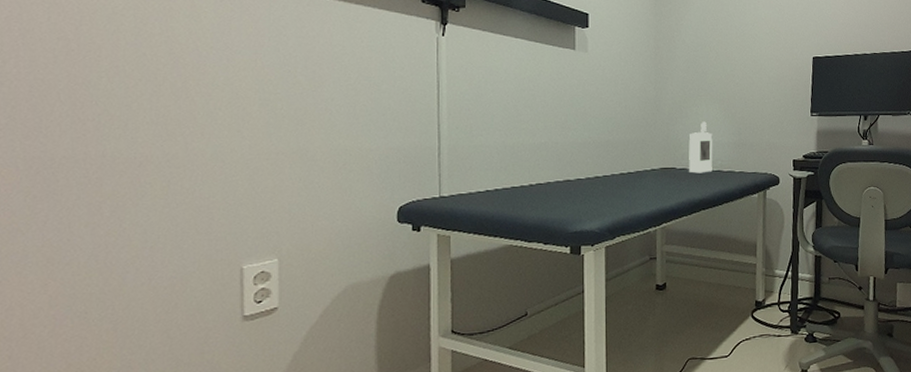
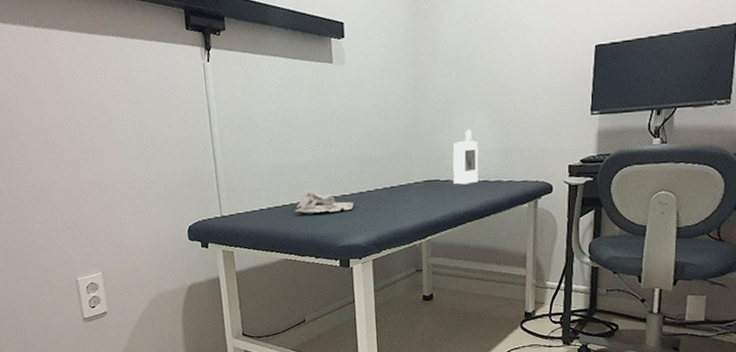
tissue: none [525,173,588,198] -> present [294,190,354,215]

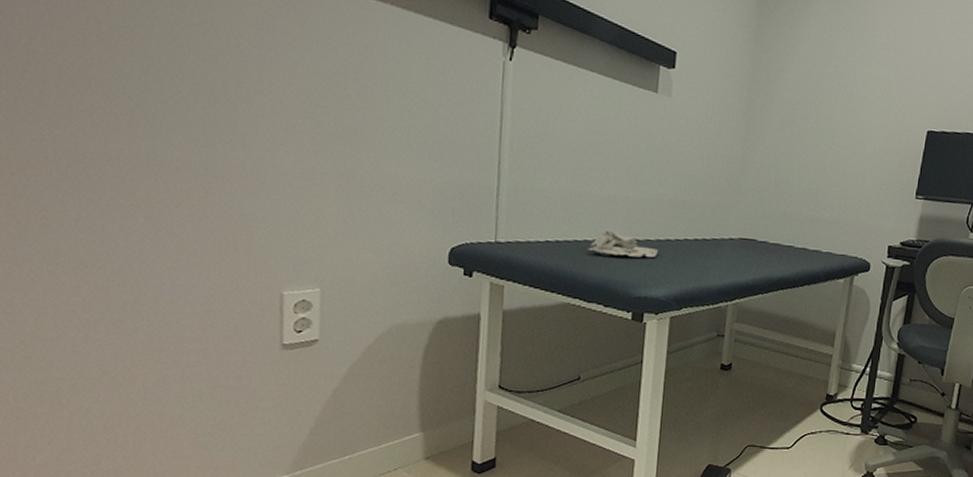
tissue box: present [452,129,479,185] -> none [771,191,802,249]

